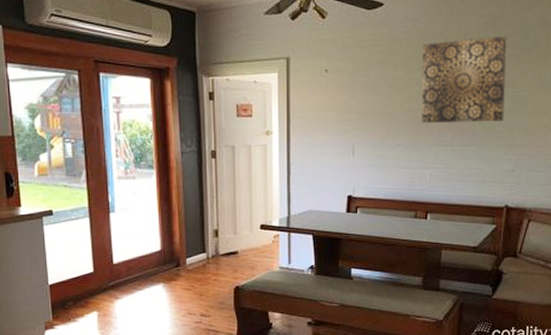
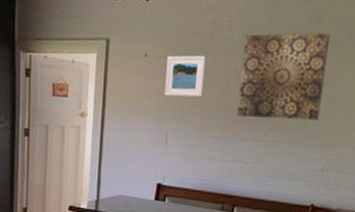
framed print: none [348,67,386,109] -> present [164,55,206,97]

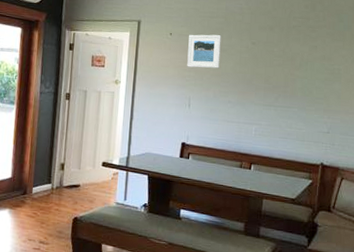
wall art: present [237,32,331,120] -> none [250,18,325,89]

